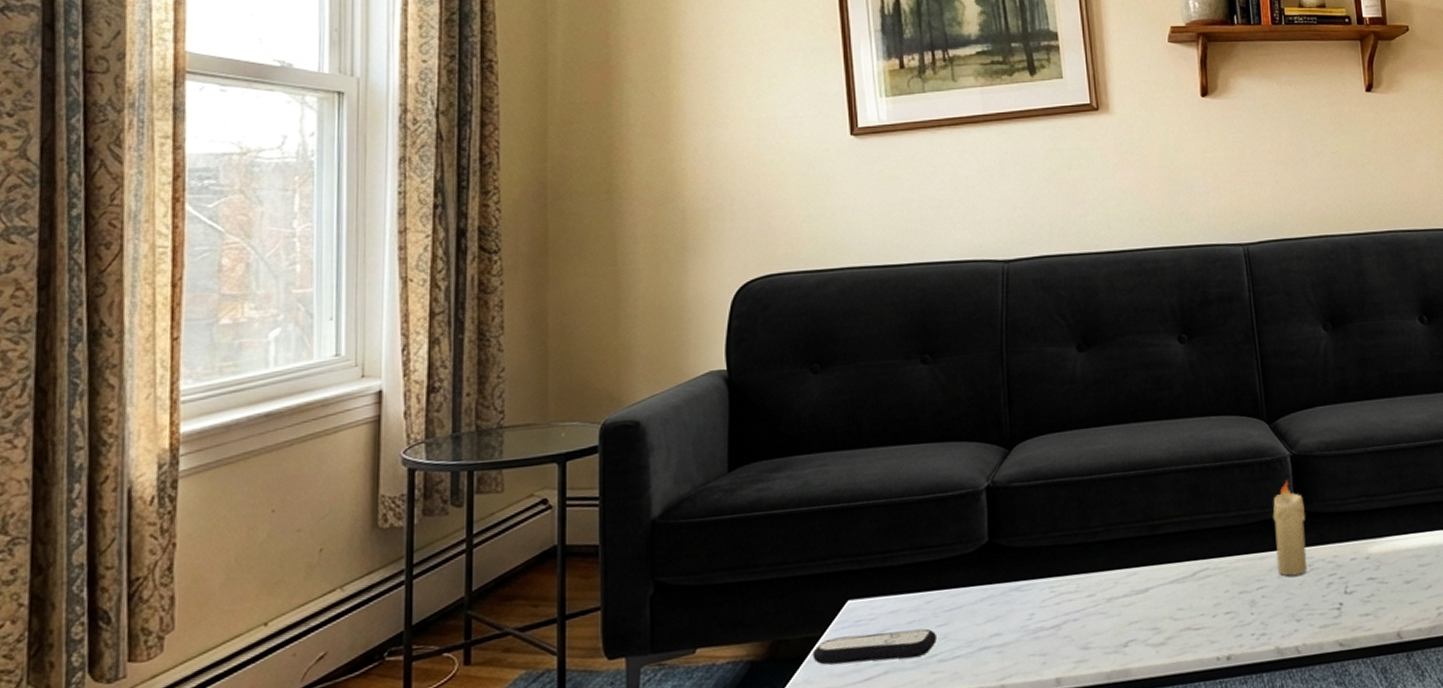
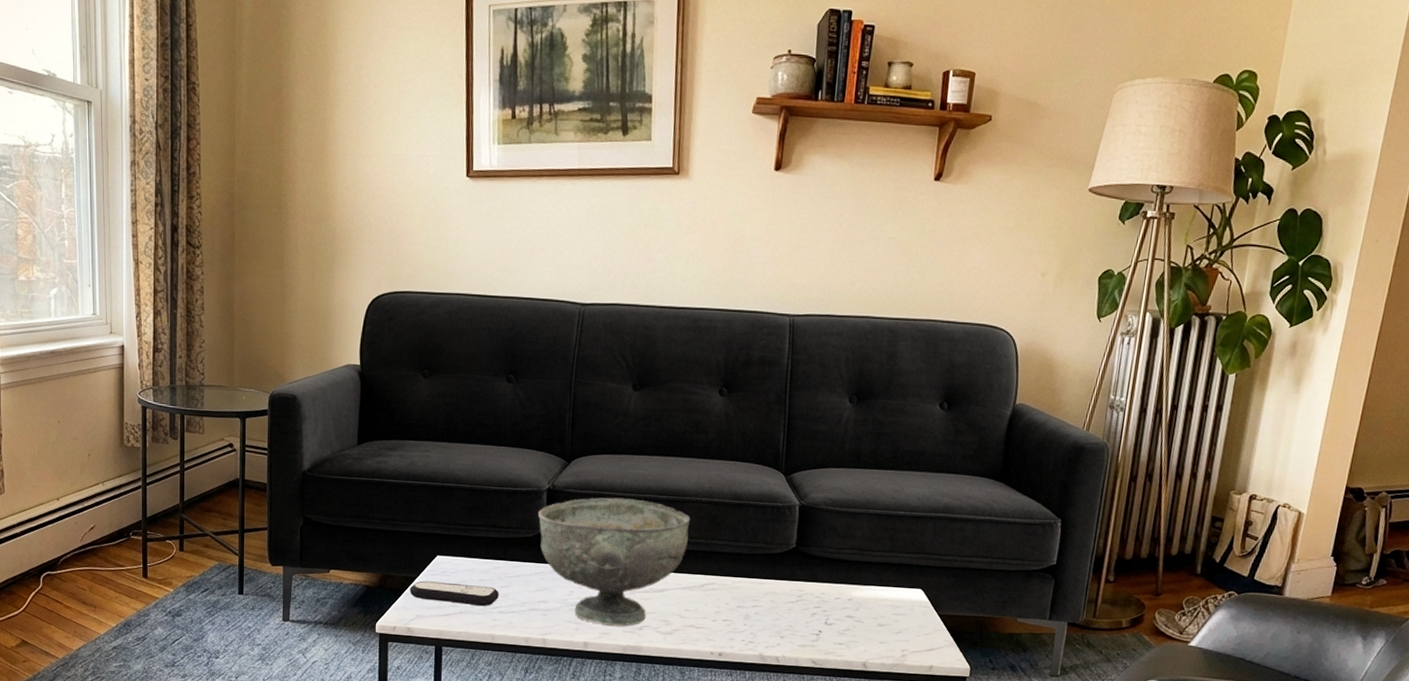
decorative bowl: none [978,481,1169,650] -> present [538,497,691,626]
candle: present [1272,480,1307,576] -> none [771,525,804,602]

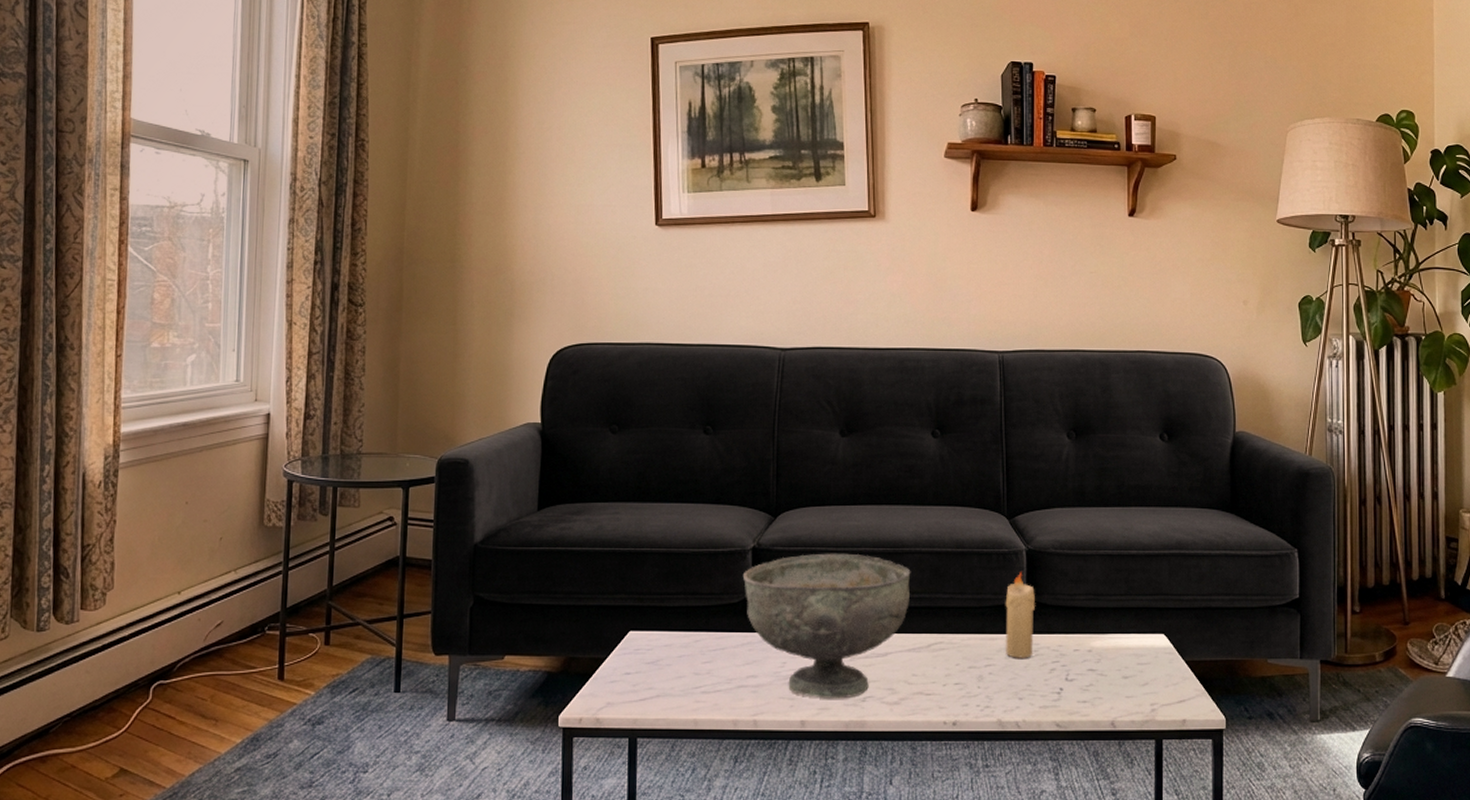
remote control: present [409,580,499,607] -> none [598,661,702,687]
candle: none [771,525,804,602] -> present [1005,572,1035,658]

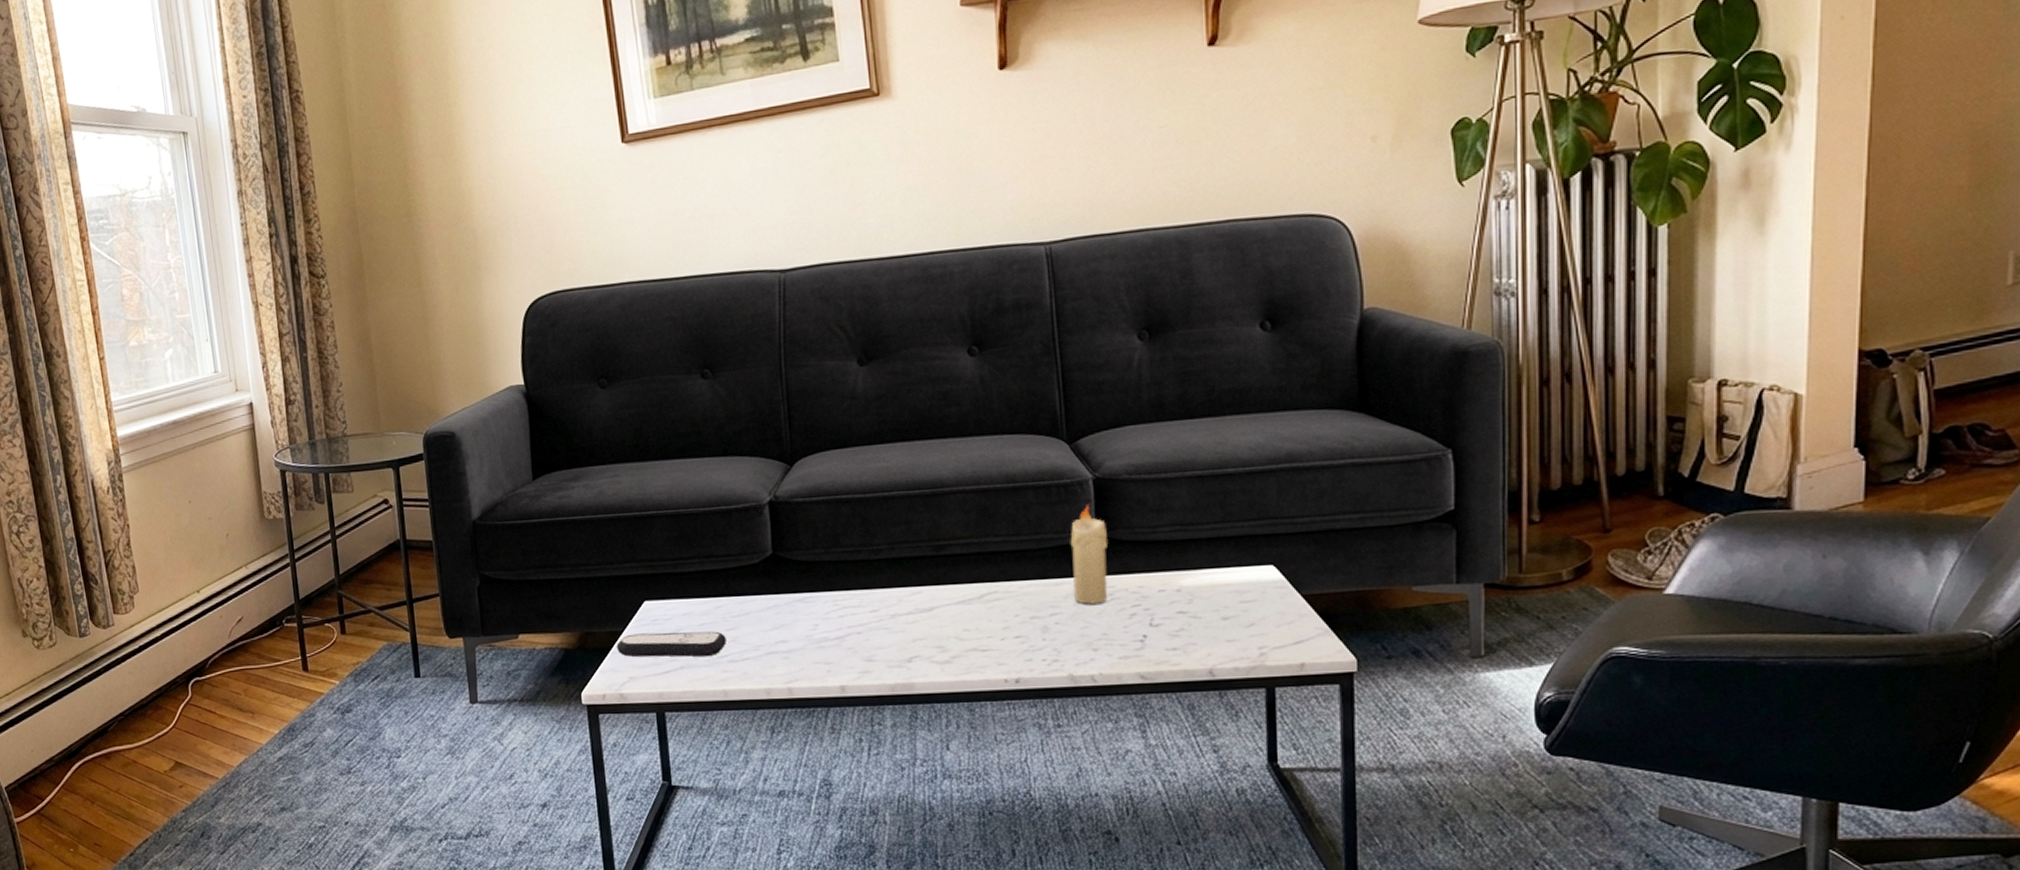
remote control: none [598,661,702,687] -> present [616,631,726,657]
decorative bowl: present [744,553,911,699] -> none [762,499,956,661]

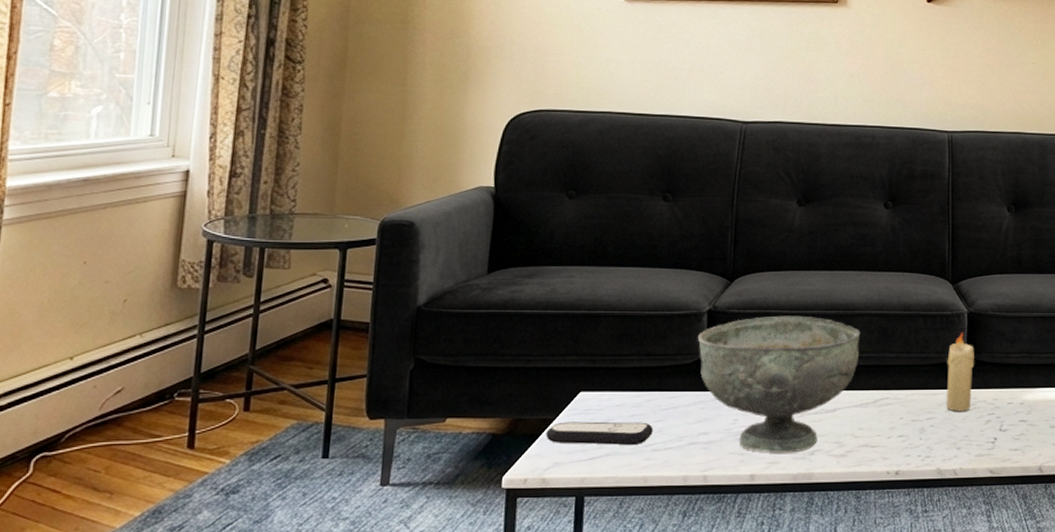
decorative bowl: none [762,499,956,661] -> present [698,315,861,453]

